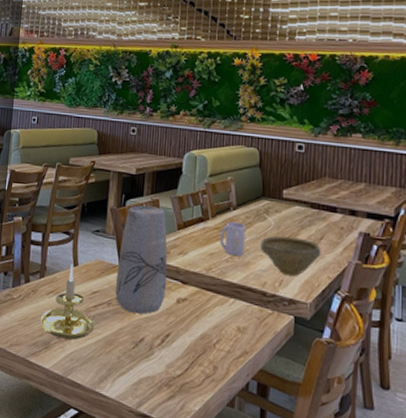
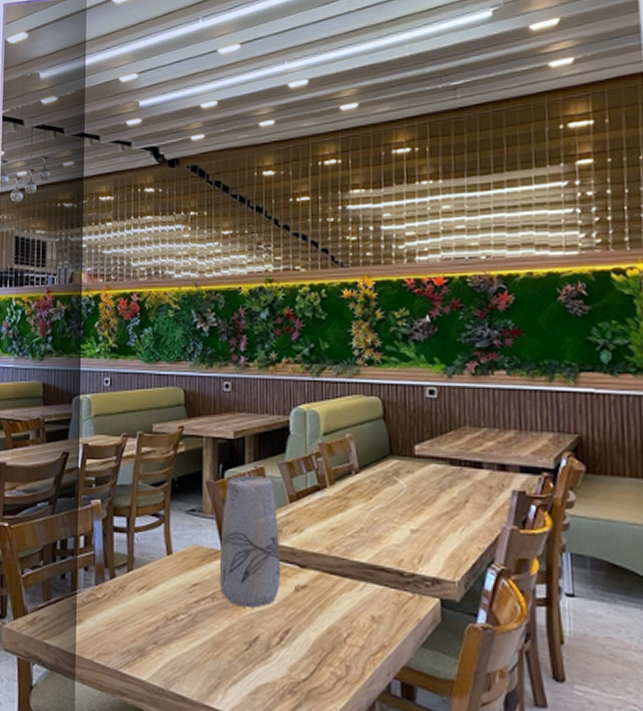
candle holder: present [40,264,96,340] -> none [131,552,199,644]
mug: present [219,221,246,257] -> none [341,488,373,530]
bowl: present [260,235,321,277] -> none [392,501,467,551]

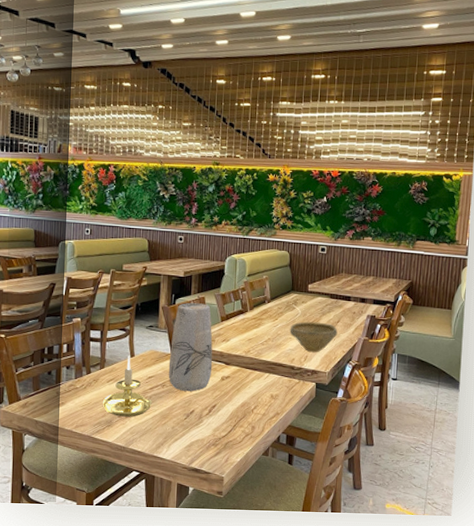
candle holder: none [131,552,199,644] -> present [102,355,152,417]
bowl: none [392,501,467,551] -> present [290,321,338,353]

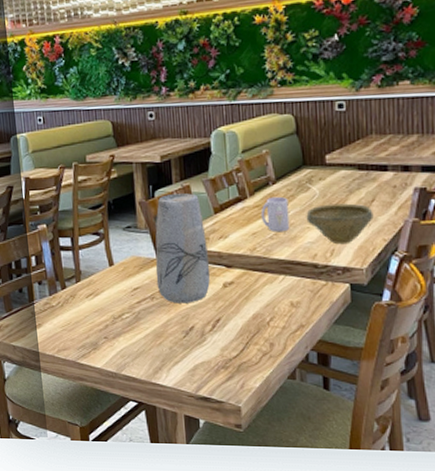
candle holder: present [102,355,152,417] -> none [83,264,142,337]
mug: none [256,312,278,340] -> present [260,196,290,232]

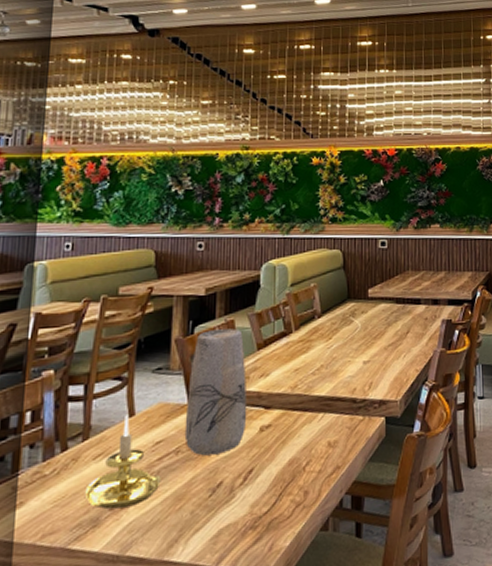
candle holder: none [83,264,142,337] -> present [84,415,161,510]
mug: present [260,196,290,232] -> none [304,330,332,368]
bowl: present [306,203,374,245] -> none [348,335,408,377]

